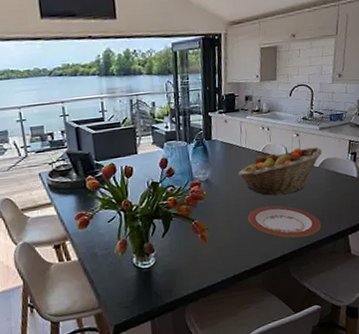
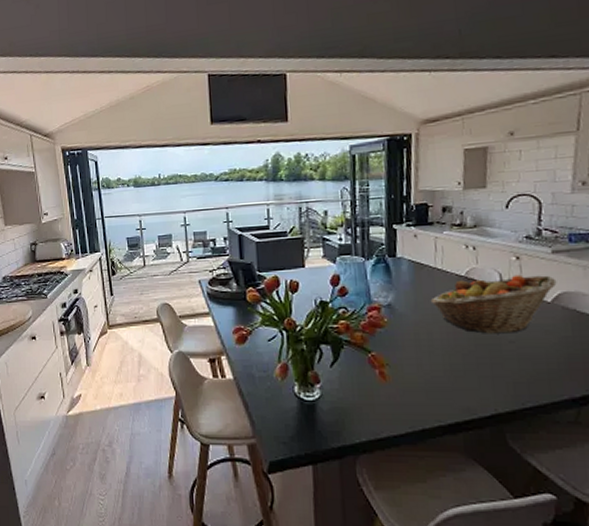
plate: present [248,205,321,238] -> none [443,347,556,395]

